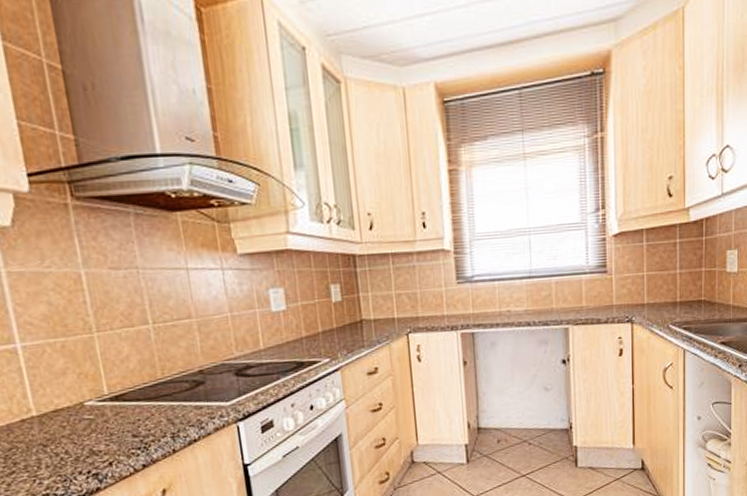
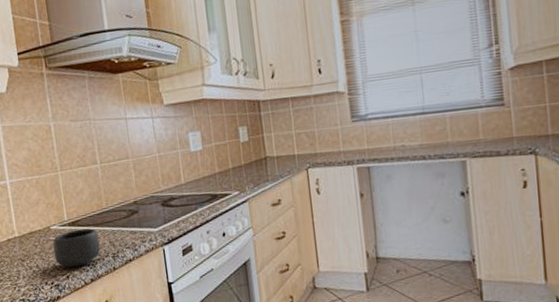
mug: none [88,403,155,452] -> present [53,228,101,268]

